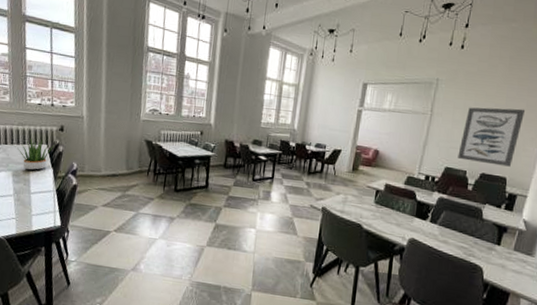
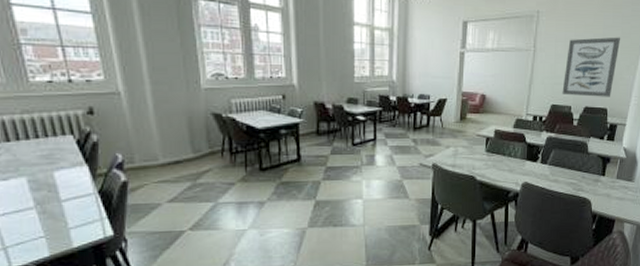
potted plant: present [13,138,56,171] -> none [19,129,86,172]

